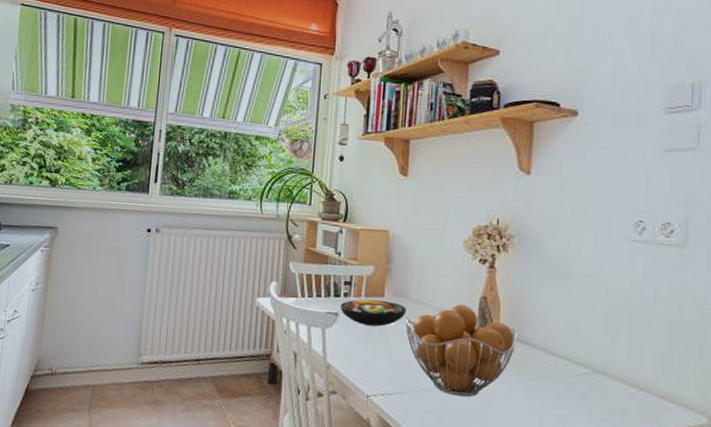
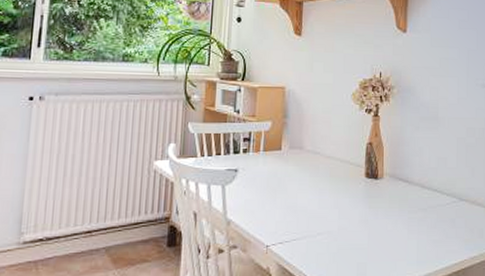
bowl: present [340,299,407,327] -> none [239,153,303,179]
fruit basket: present [405,304,517,397] -> none [301,151,398,236]

